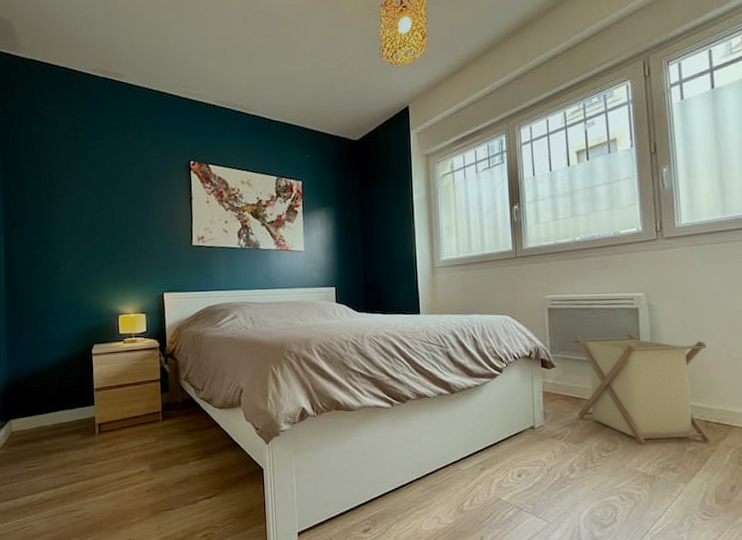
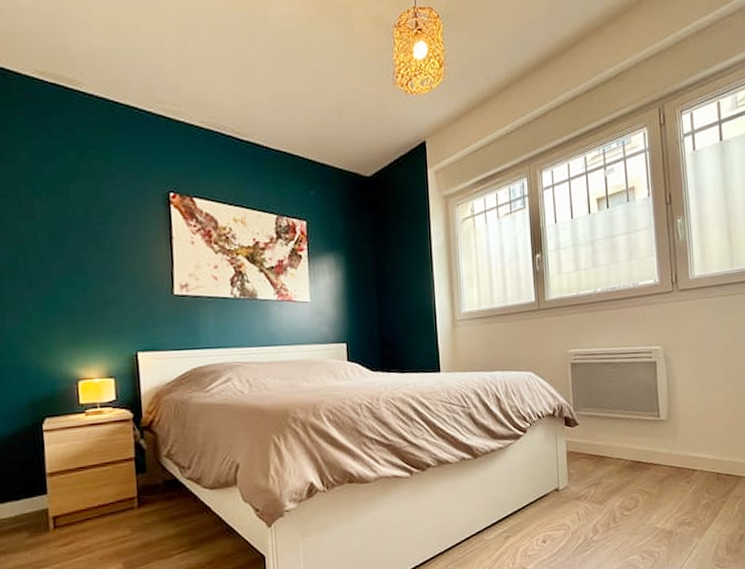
laundry basket: present [572,333,711,445] -> none [594,387,722,501]

